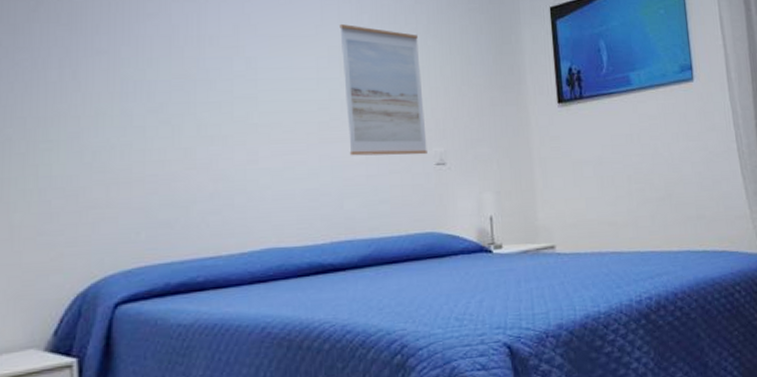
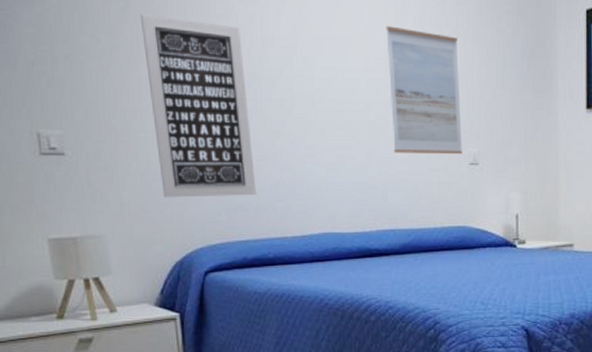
wall art: none [53,14,186,217] -> present [140,14,257,198]

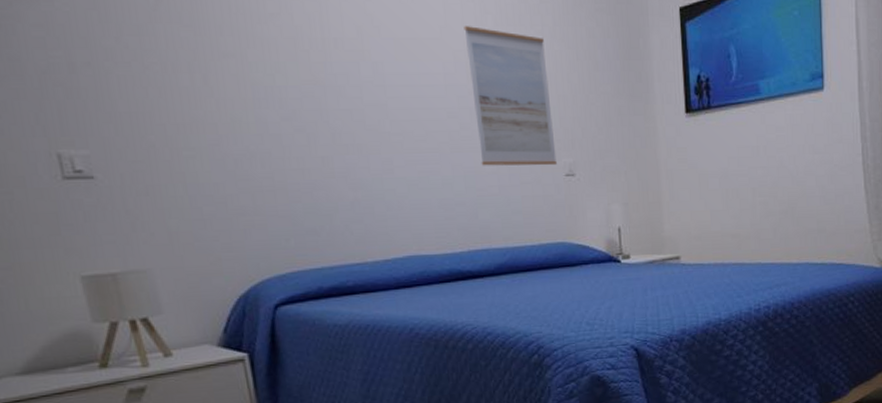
wall art: present [140,14,257,198] -> none [174,13,329,224]

